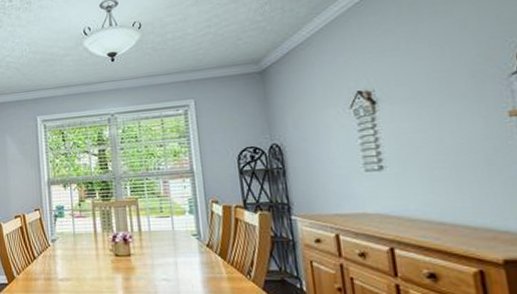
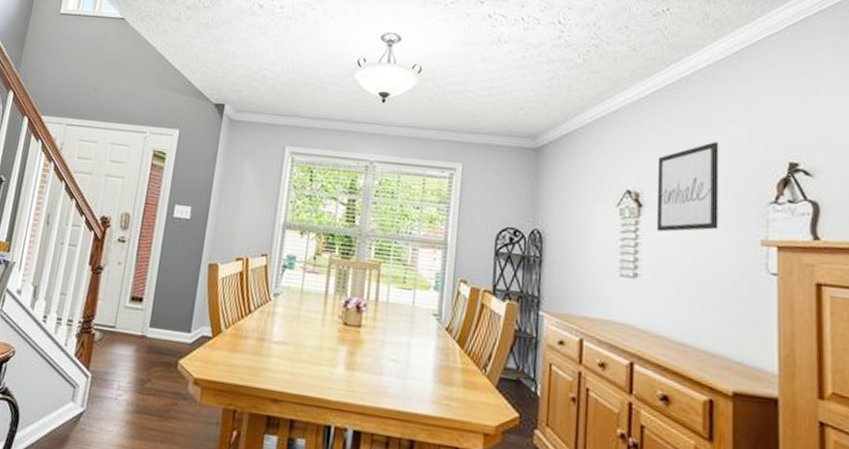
wall art: none [383,27,460,123] -> present [656,142,719,232]

